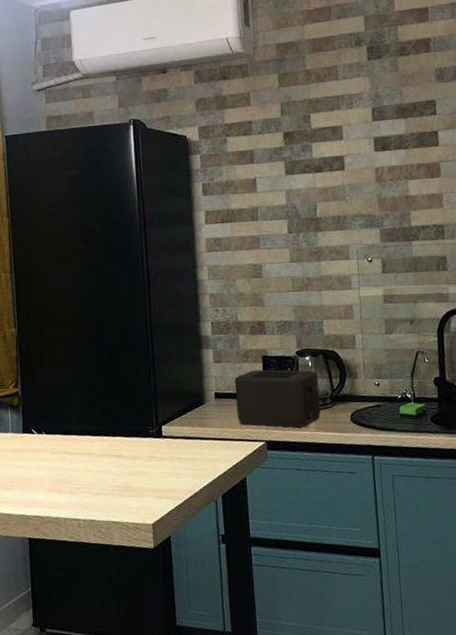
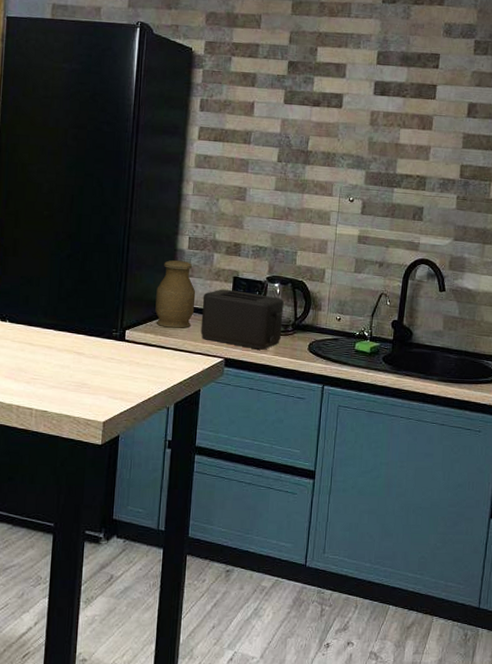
decorative jar: none [186,347,228,419] -> present [155,260,196,329]

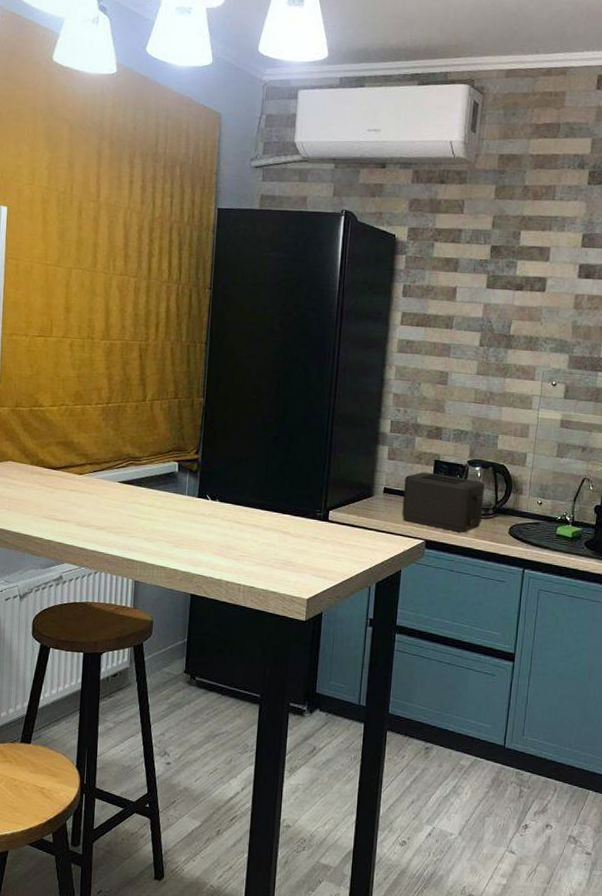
decorative jar: present [155,260,196,329] -> none [358,443,398,511]

